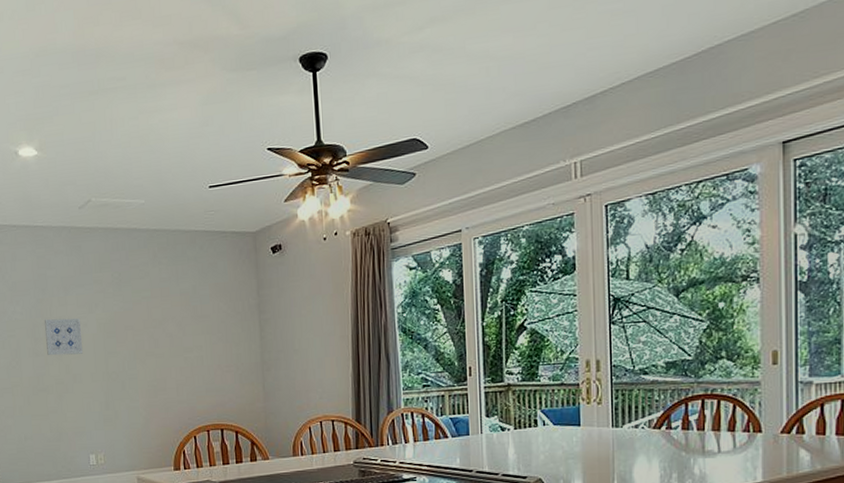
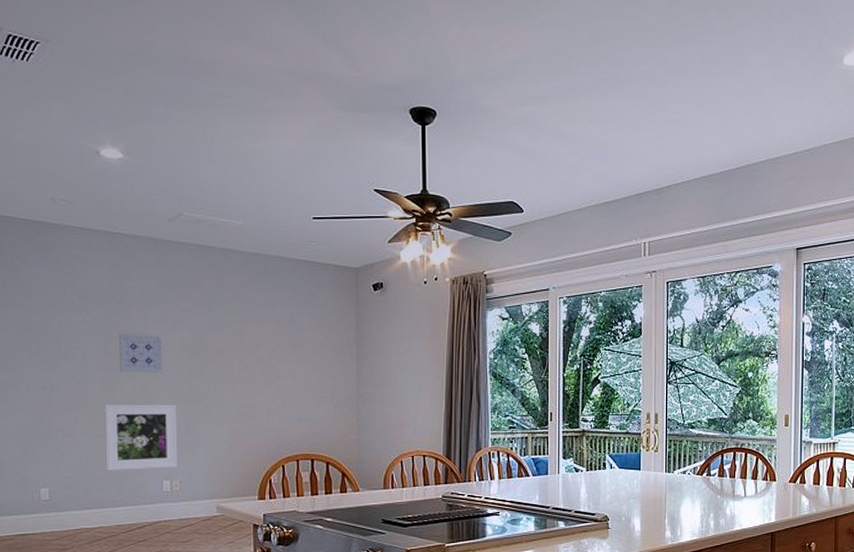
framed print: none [37,382,102,448] -> present [104,404,178,471]

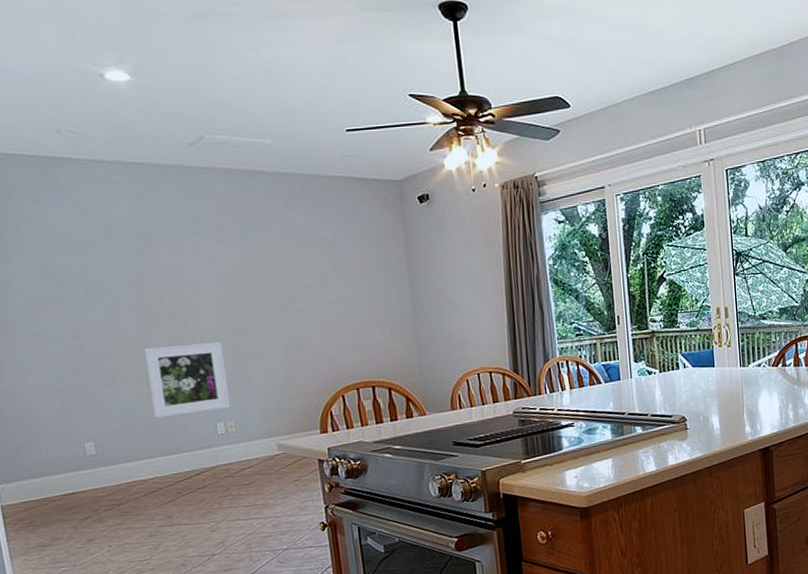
wall art: present [118,332,163,373] -> none [149,269,203,313]

